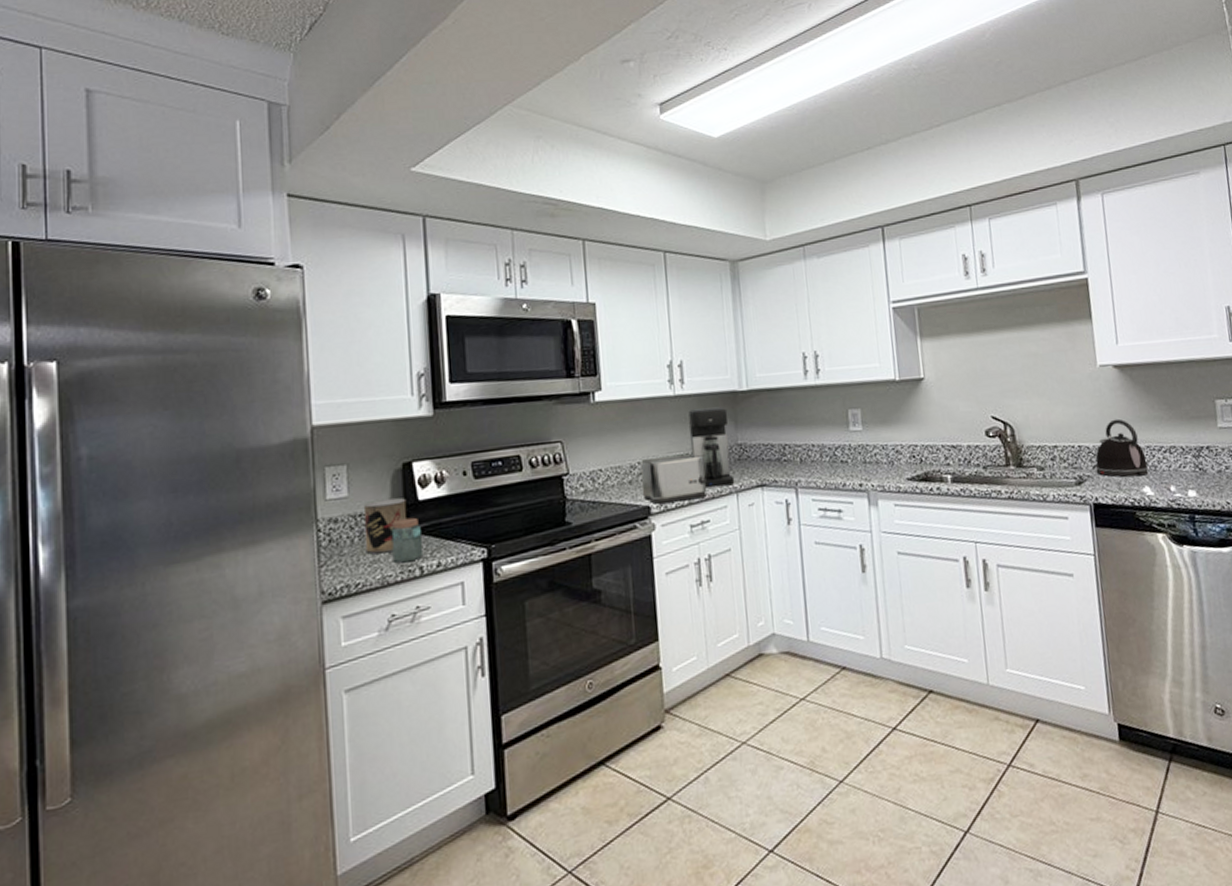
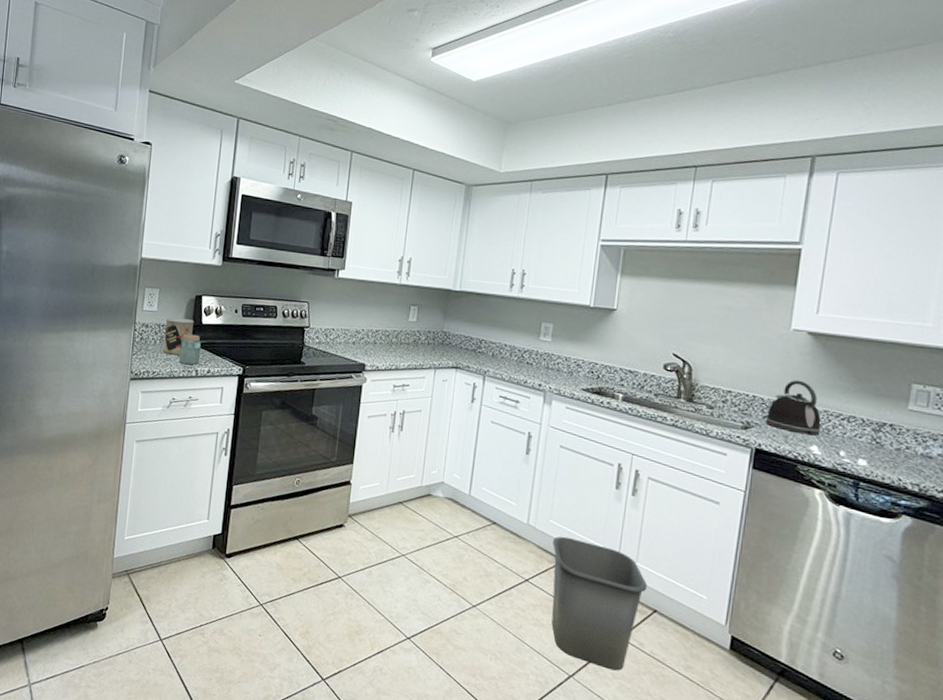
toaster: present [640,453,707,505] -> none [362,327,414,367]
coffee maker: present [688,407,735,488] -> none [404,297,440,362]
waste bin: none [913,660,1024,809] -> present [551,536,648,671]

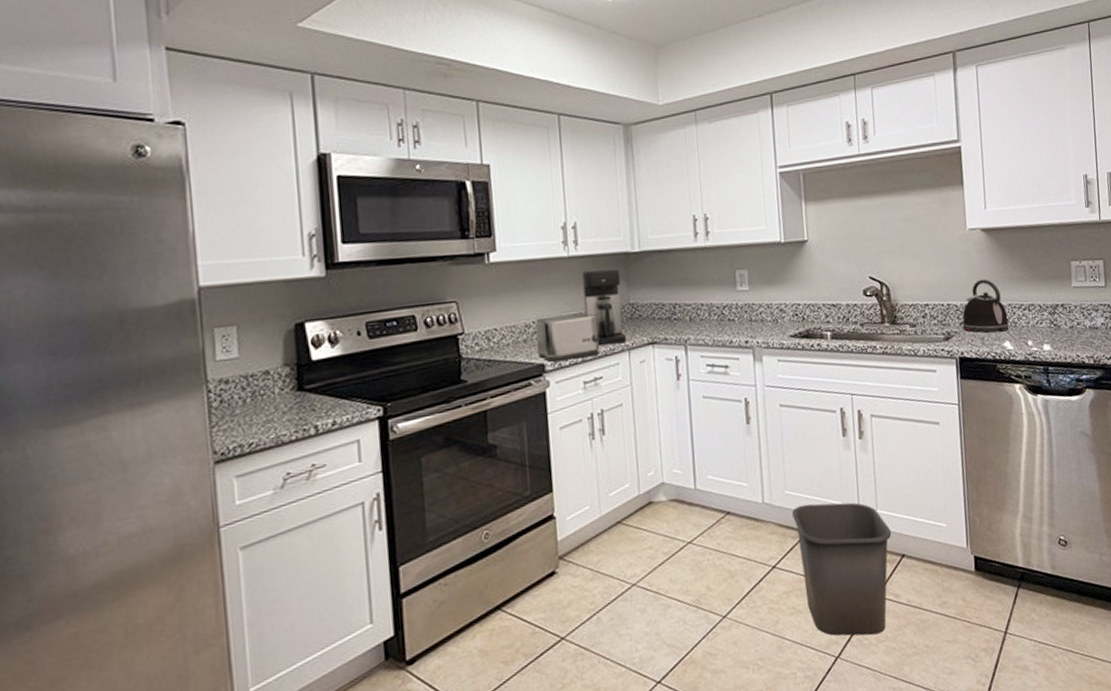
tin can: present [162,317,194,356] -> none [254,357,301,414]
peanut butter: present [179,334,202,365] -> none [284,377,317,423]
toaster: none [362,327,414,367] -> present [535,312,600,363]
coffee maker: none [404,297,440,362] -> present [582,267,627,346]

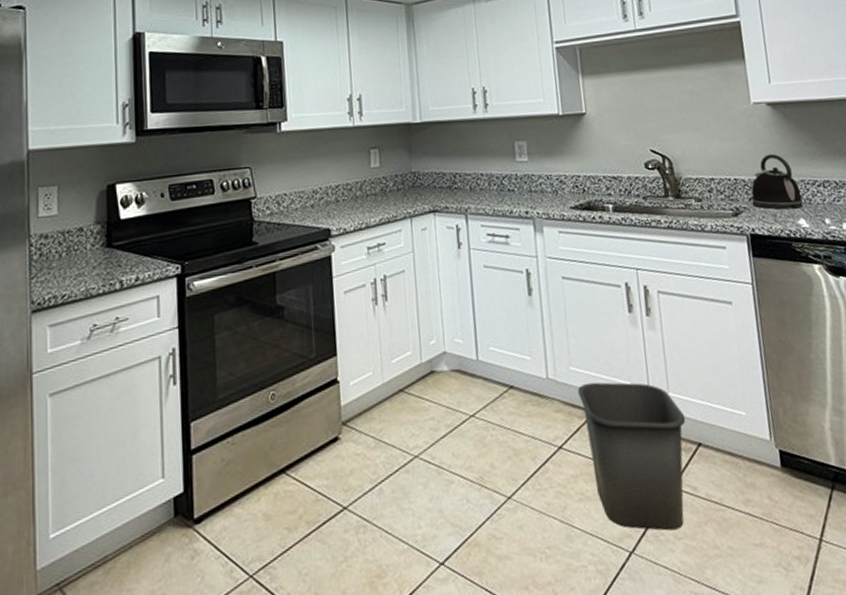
toaster: present [535,312,600,363] -> none [322,180,383,228]
coffee maker: present [582,267,627,346] -> none [366,137,409,212]

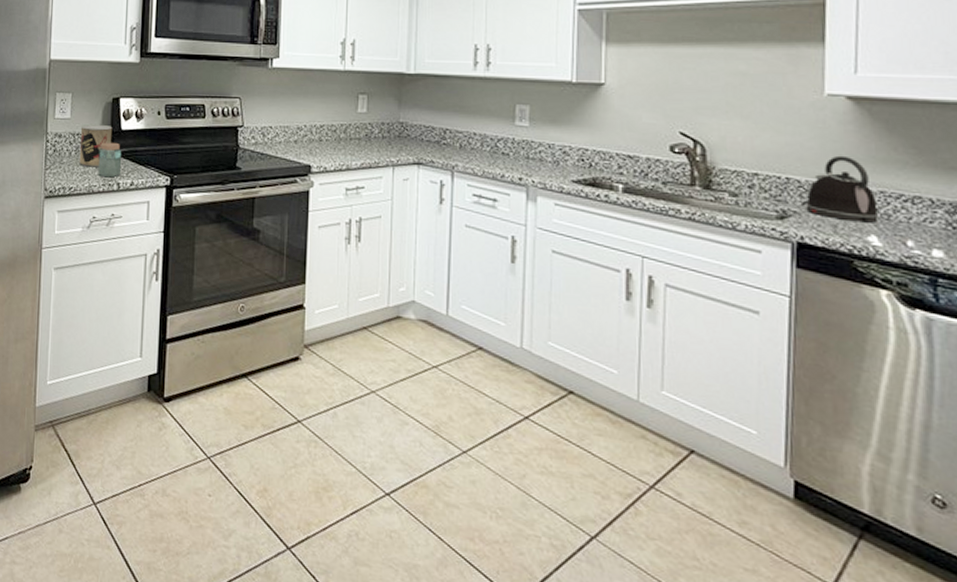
tin can: none [71,216,110,268] -> present [79,124,113,167]
peanut butter: none [95,235,123,277] -> present [98,142,122,178]
waste bin: present [578,382,686,531] -> none [555,361,679,530]

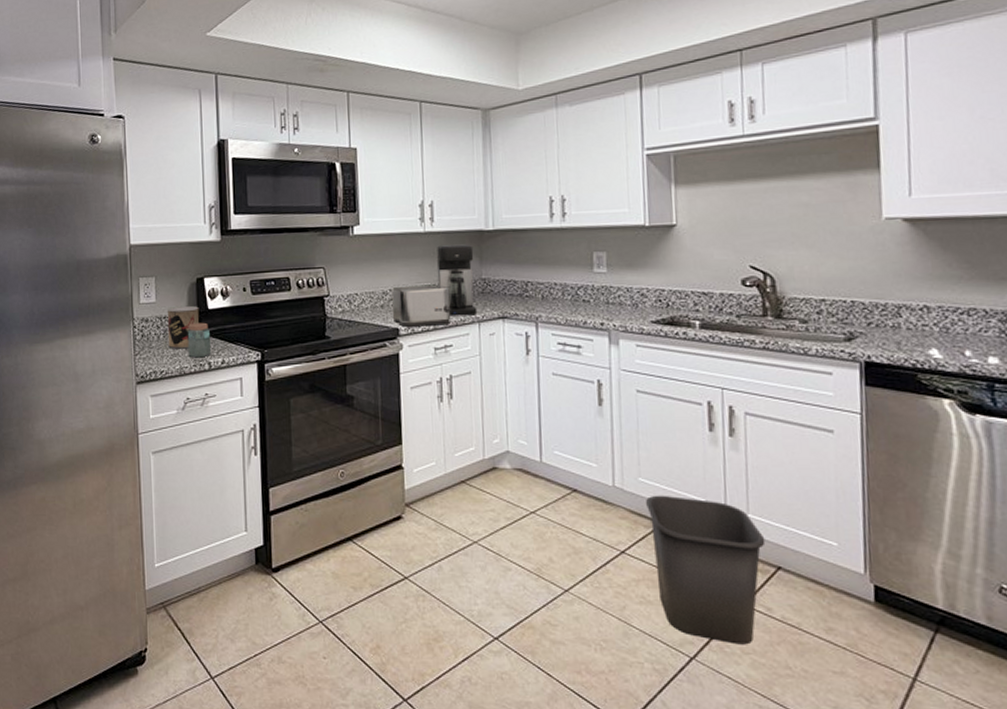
toaster: none [306,122,366,167] -> present [392,284,451,328]
coffee maker: none [354,85,393,159] -> present [436,244,478,316]
waste bin: none [555,361,679,530] -> present [646,495,766,645]
kettle: present [805,155,880,223] -> none [870,275,939,338]

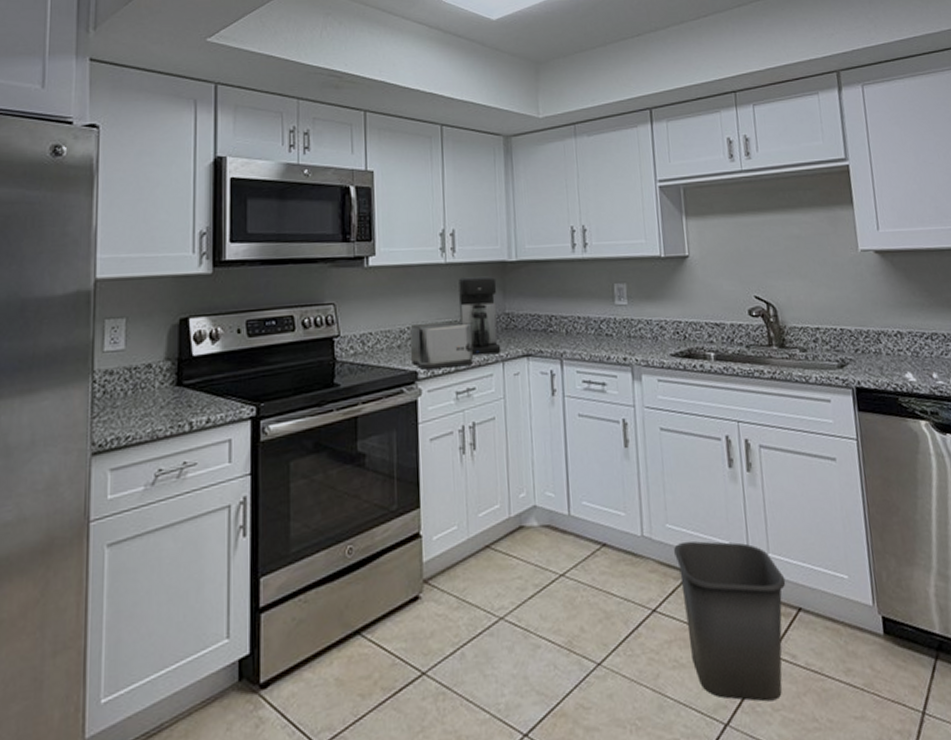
tin can: present [166,305,200,349] -> none [138,352,181,408]
peanut butter: present [187,322,211,358] -> none [163,372,194,418]

